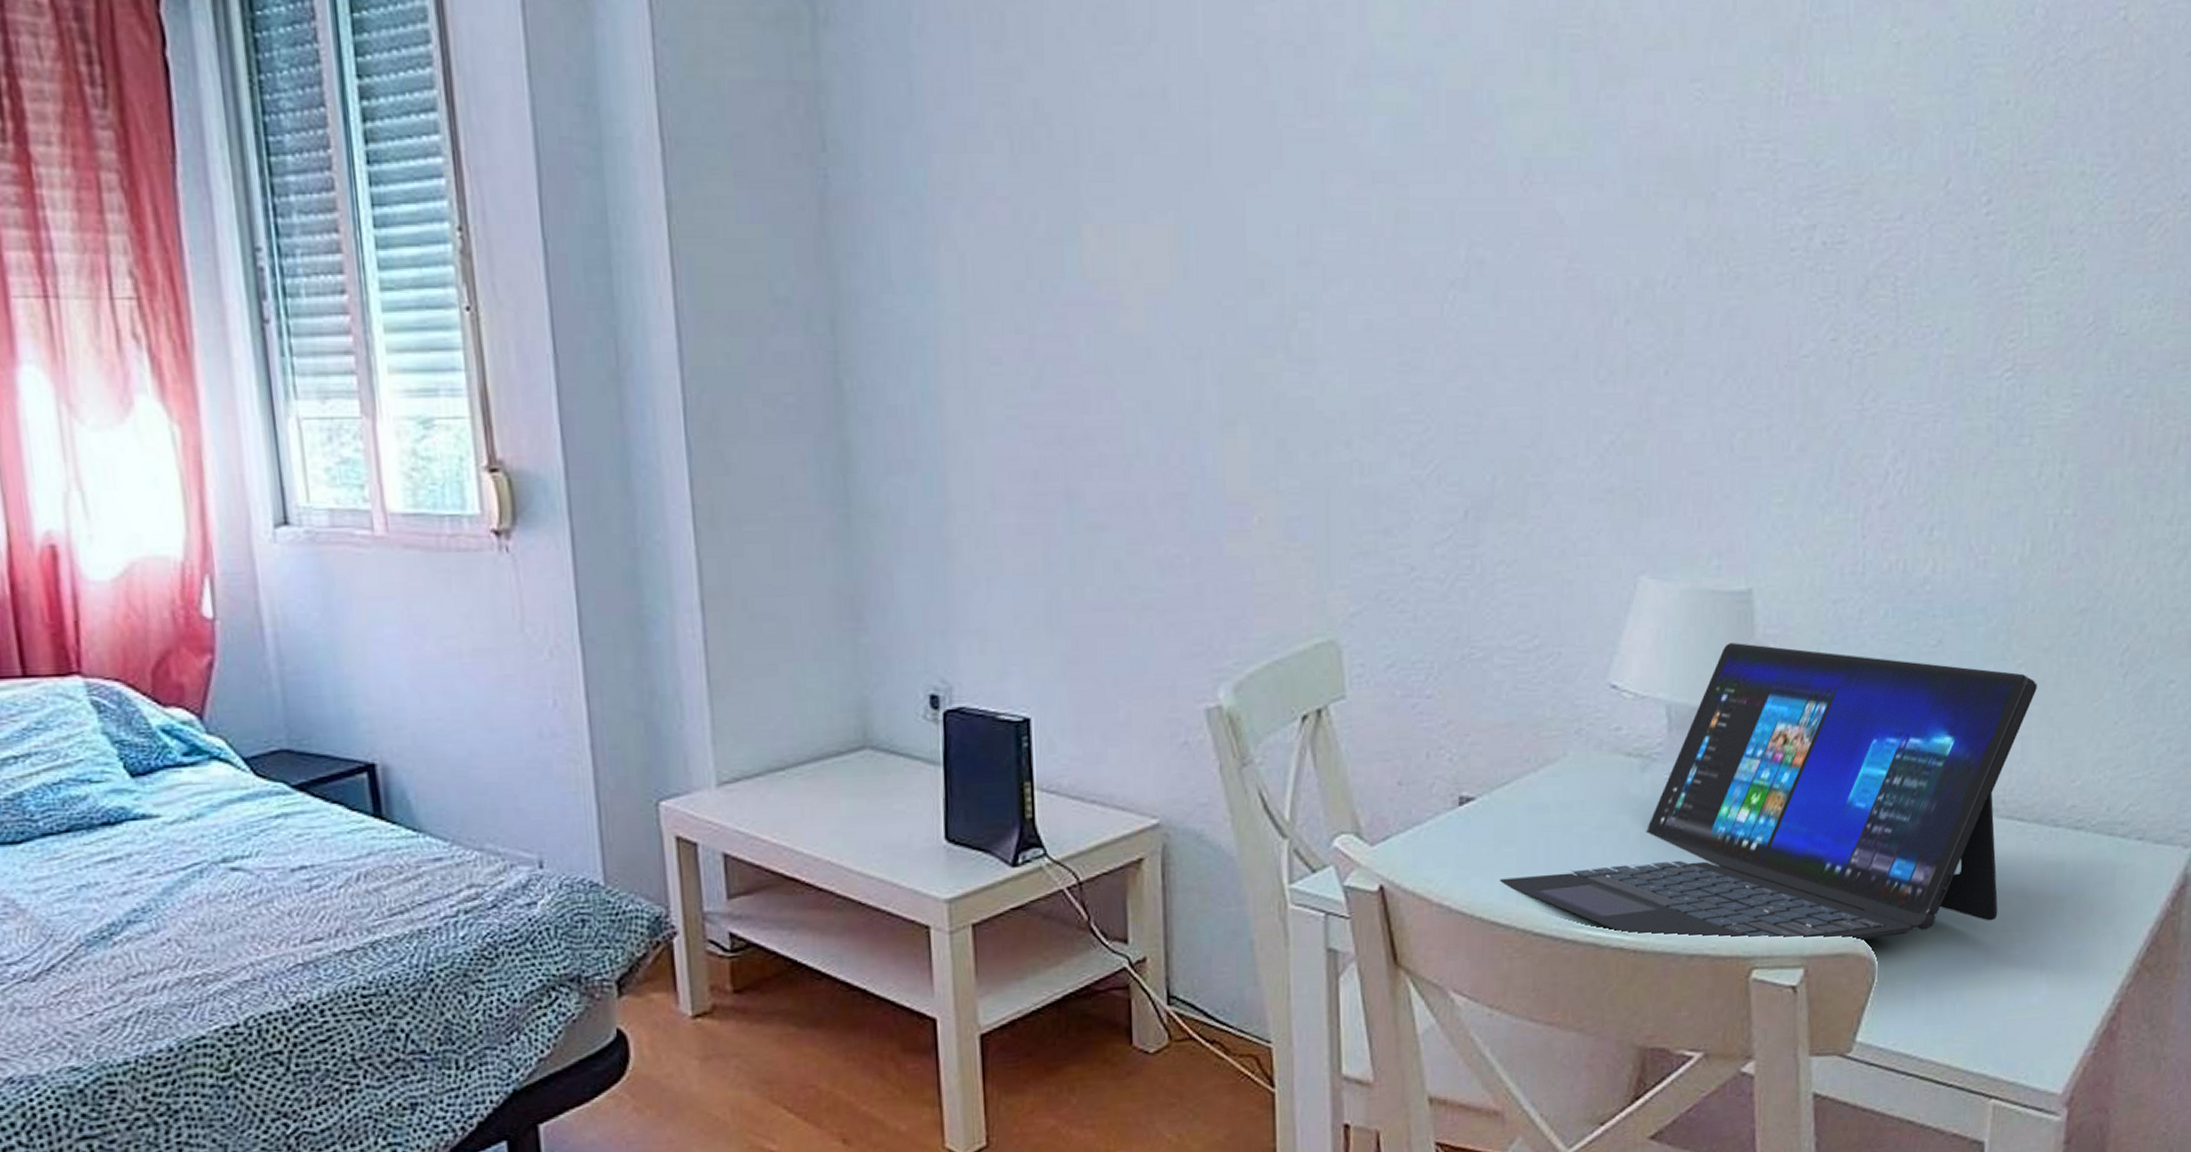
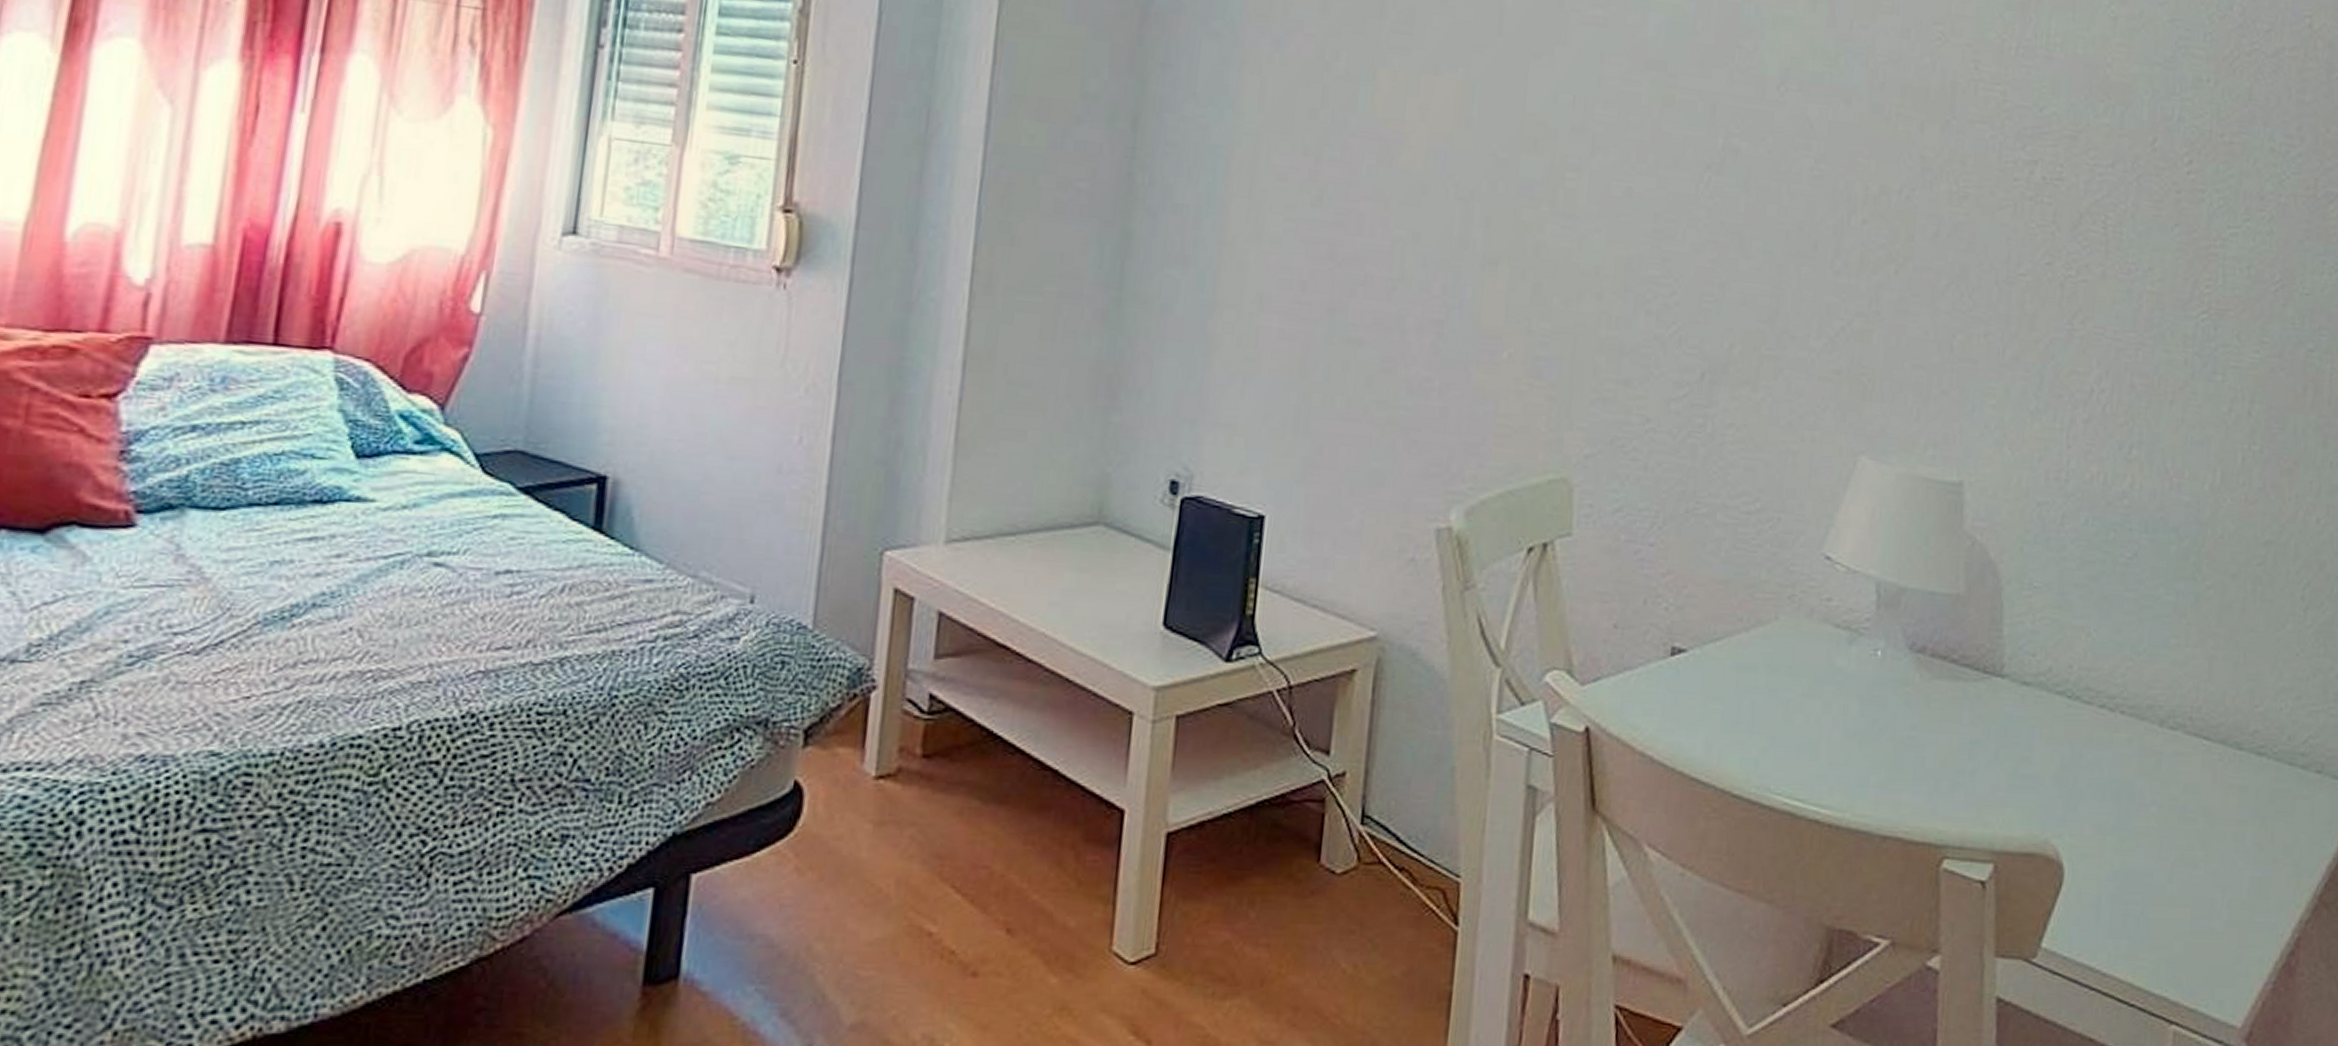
laptop: present [1499,643,2037,942] -> none [1703,530,2225,843]

